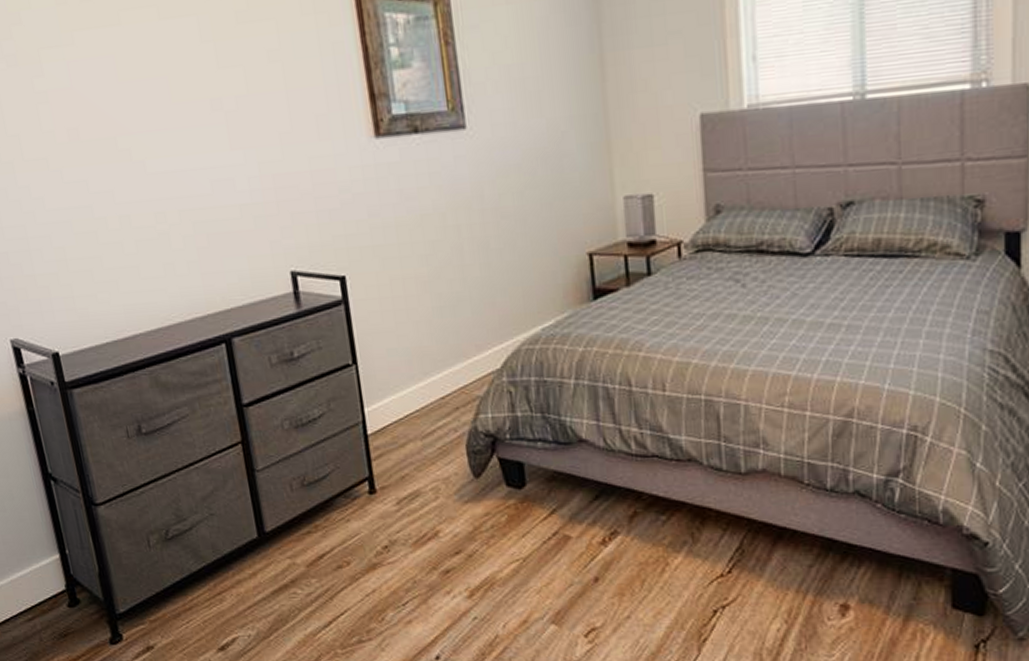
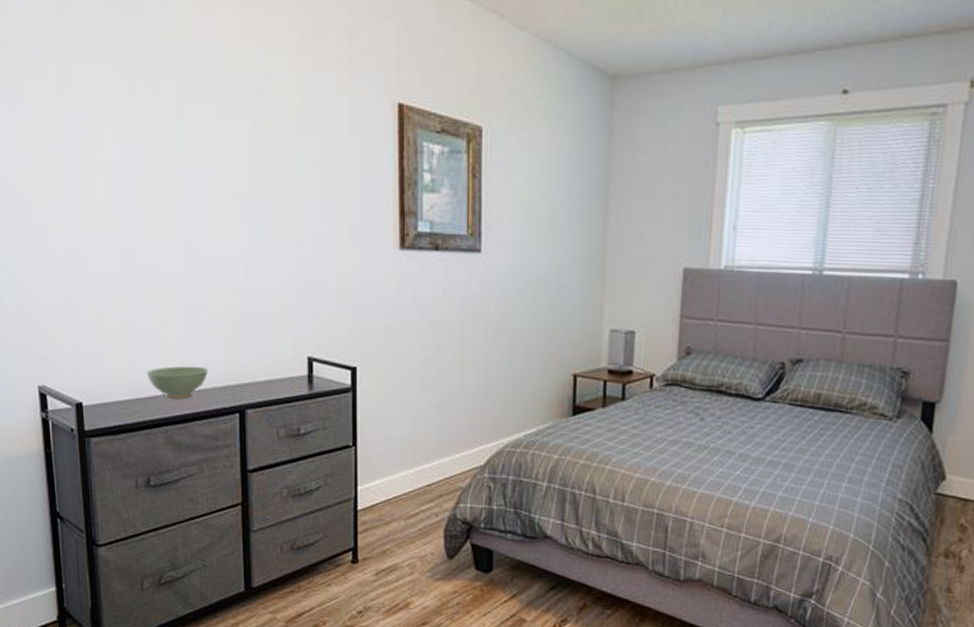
bowl: none [120,297,187,337] -> present [146,366,209,399]

